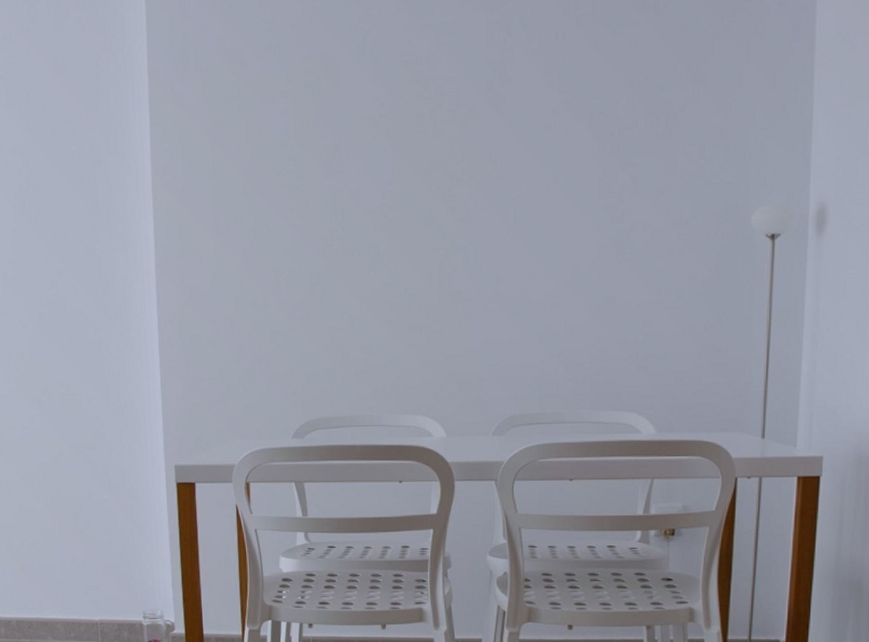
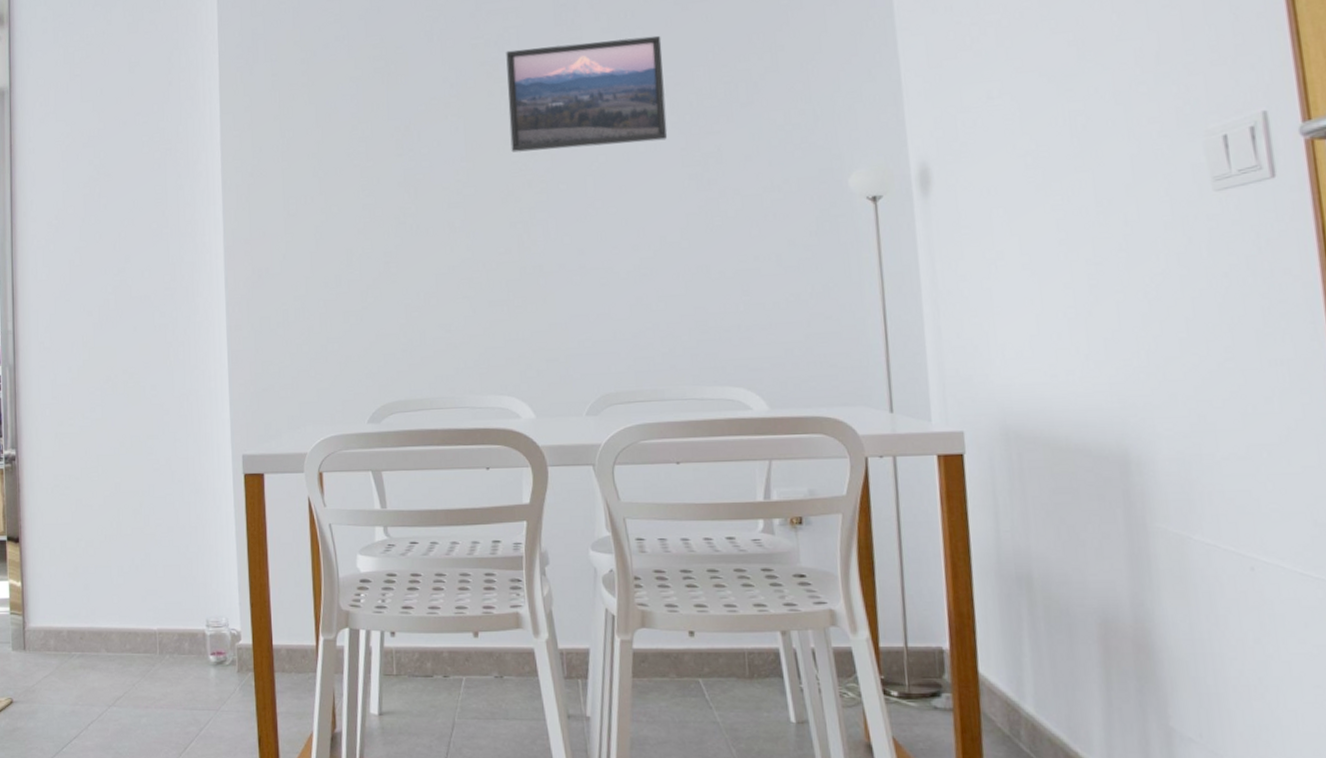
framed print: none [436,60,590,177] -> present [506,35,668,153]

